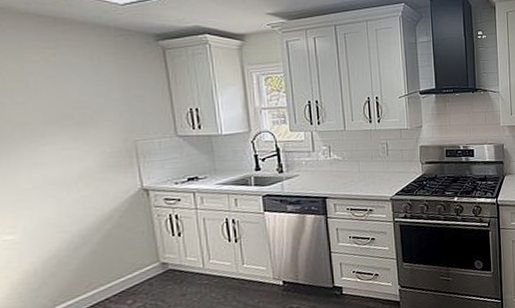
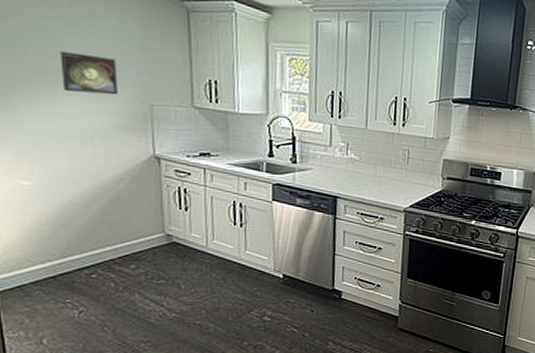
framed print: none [39,102,100,141] -> present [60,51,118,96]

